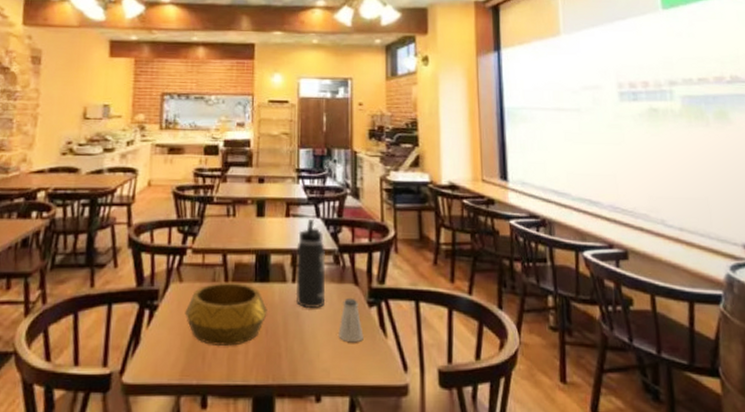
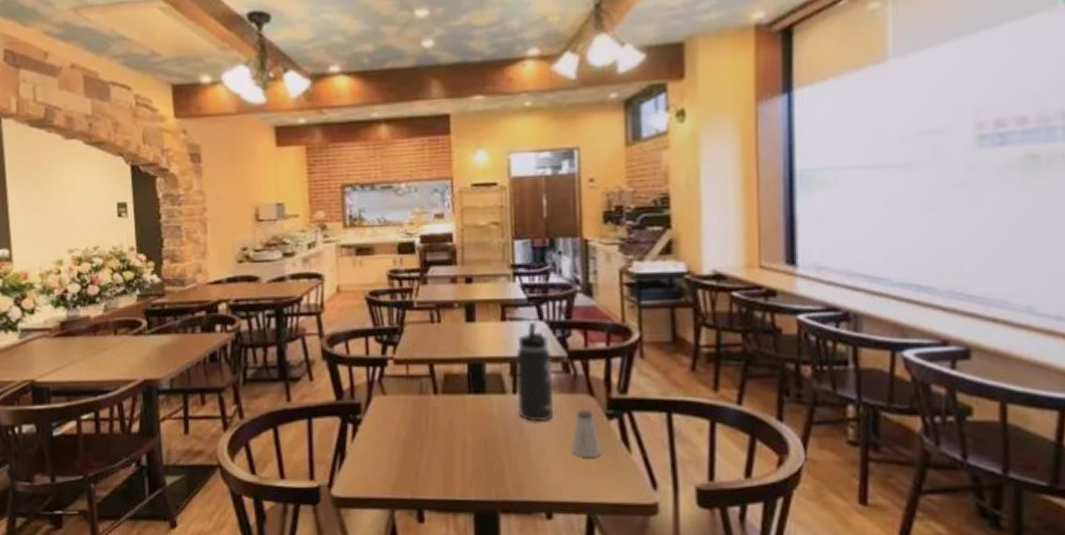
decorative bowl: present [185,282,267,347] -> none [391,394,485,462]

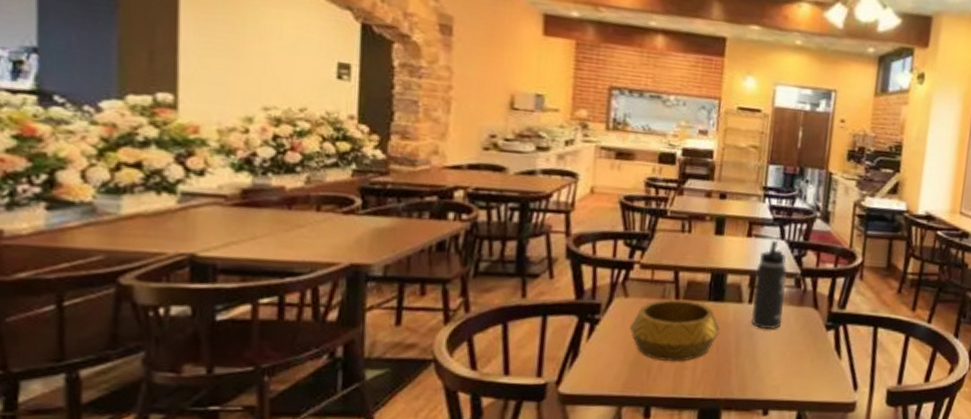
decorative bowl: none [391,394,485,462] -> present [629,299,720,362]
saltshaker: present [571,409,602,459] -> none [792,320,818,363]

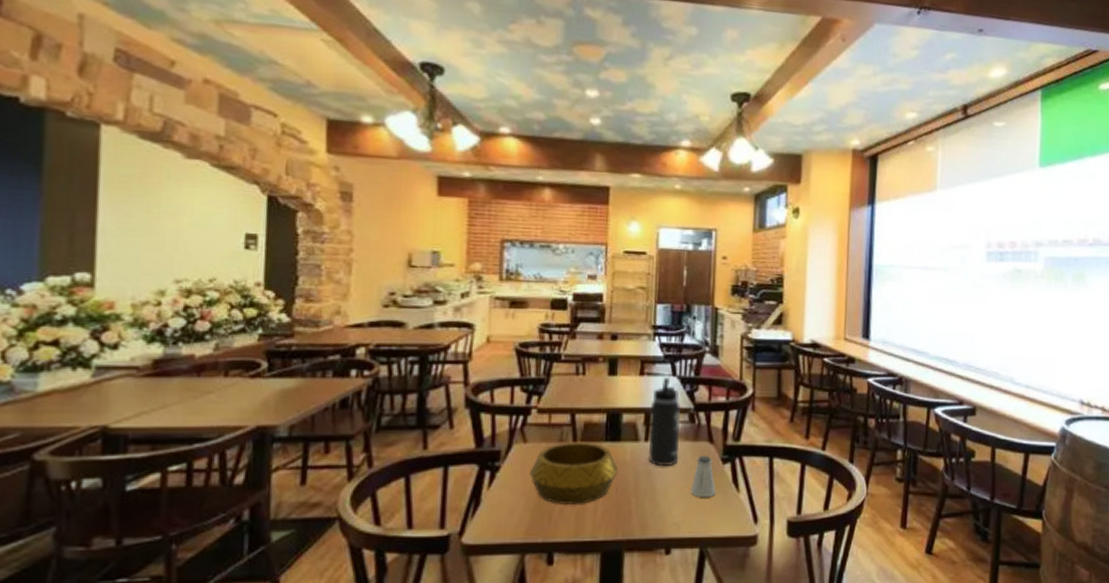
saltshaker: none [792,320,818,363] -> present [691,455,716,498]

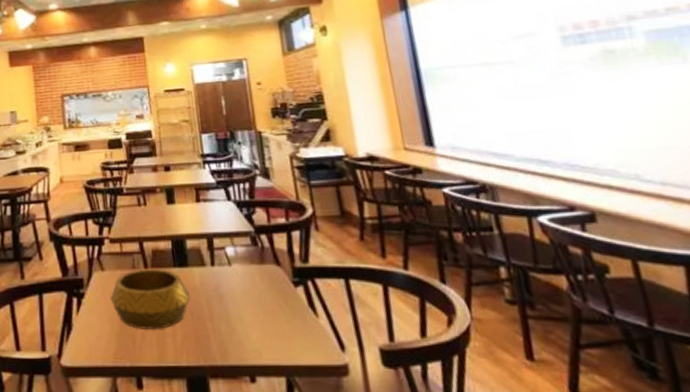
thermos bottle: present [648,378,680,467] -> none [211,203,248,291]
saltshaker: present [691,455,716,498] -> none [265,278,293,323]

